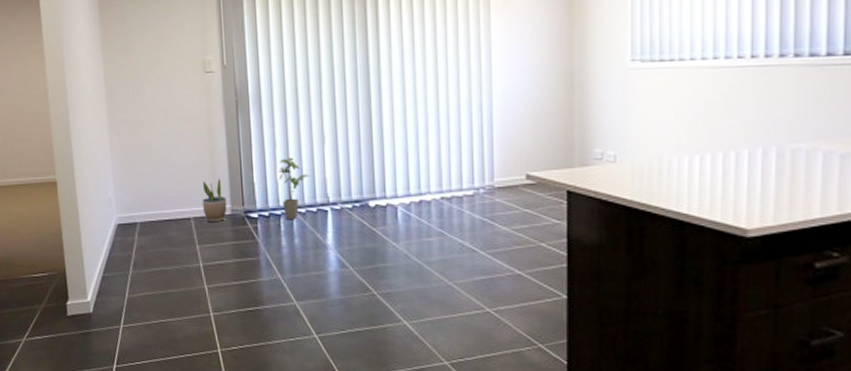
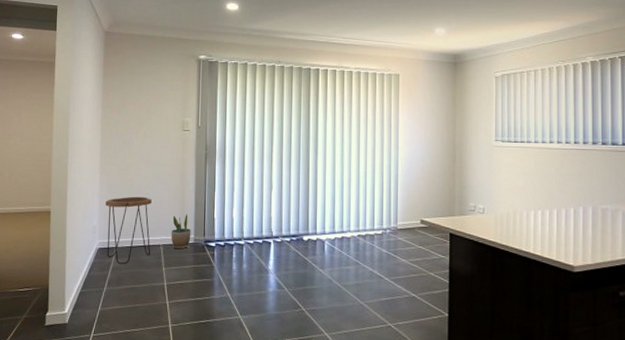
side table: none [119,159,179,243] -> present [105,196,152,265]
house plant: present [278,157,311,220] -> none [234,199,259,250]

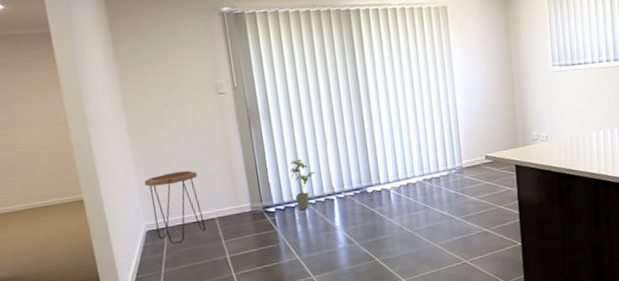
potted plant: present [171,214,191,249] -> none [224,183,248,220]
house plant: none [234,199,259,250] -> present [289,159,317,211]

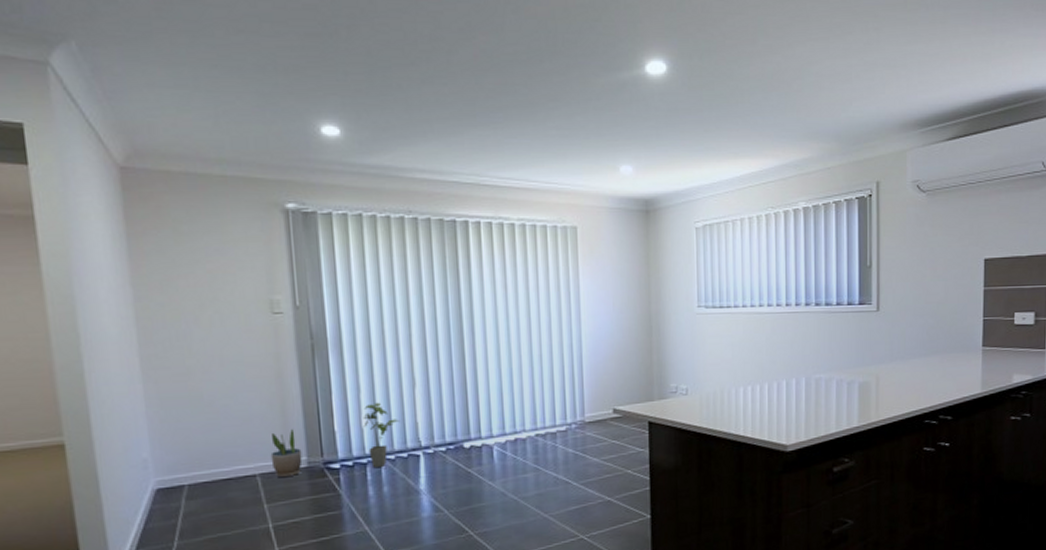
side table: present [144,170,206,245] -> none [158,410,242,508]
potted plant: none [224,183,248,220] -> present [270,429,303,478]

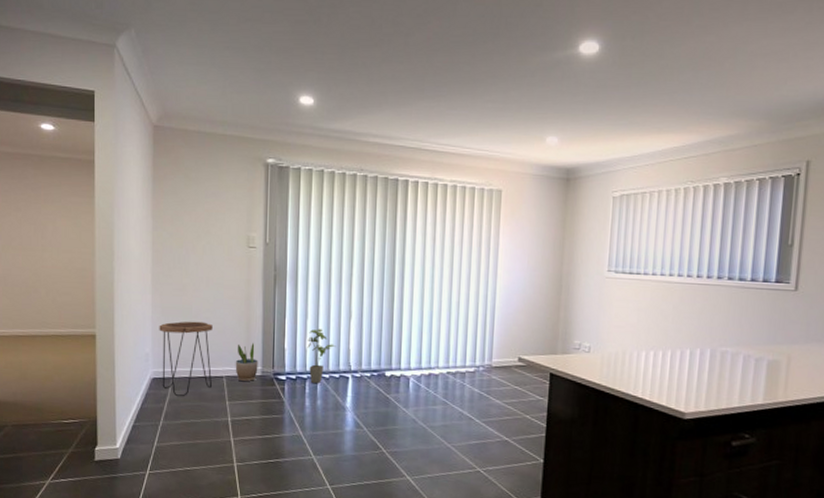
side table: none [158,410,242,508] -> present [159,321,213,397]

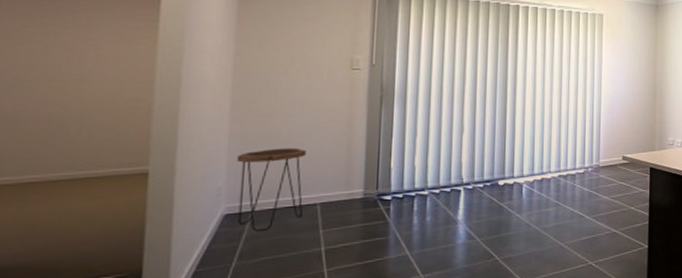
potted plant: present [235,343,258,382] -> none [332,165,360,207]
house plant: present [307,328,336,384] -> none [416,145,447,201]

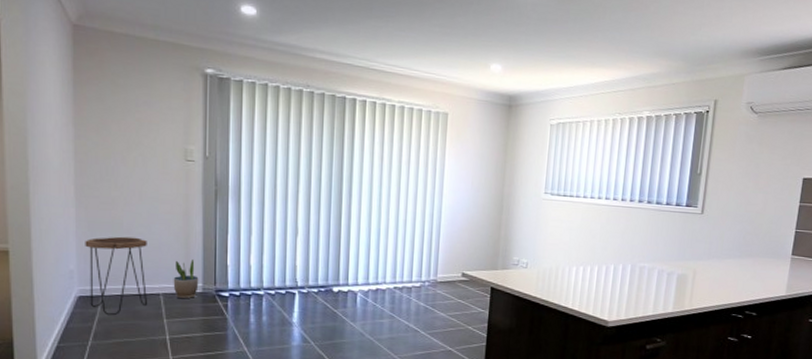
potted plant: none [332,165,360,207] -> present [173,259,199,299]

